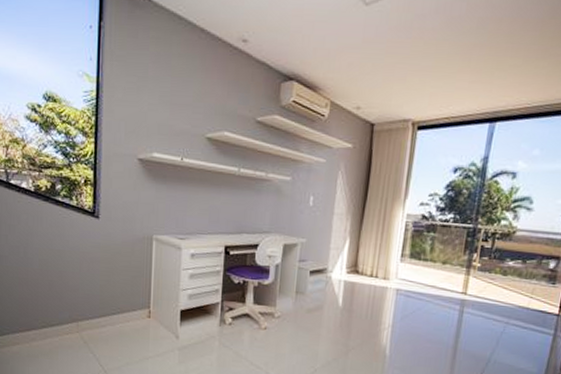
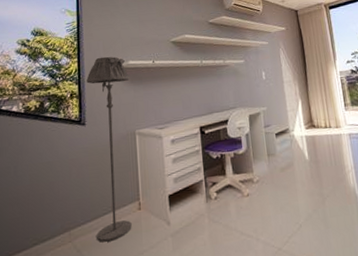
floor lamp: none [103,141,152,341] -> present [86,56,132,243]

